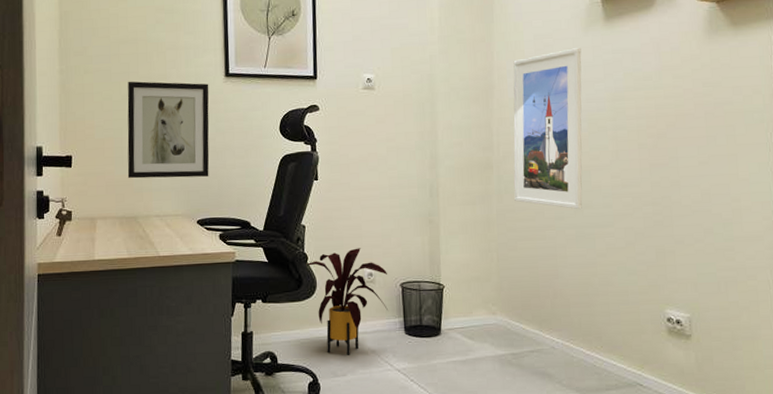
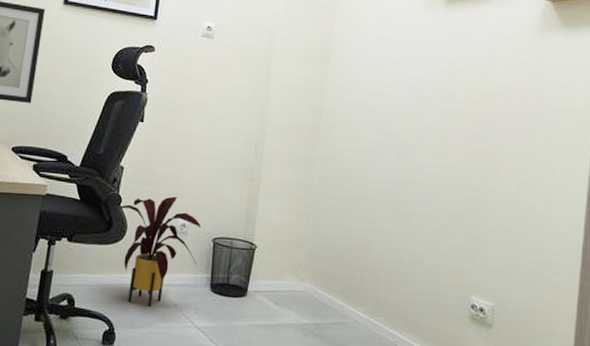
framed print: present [513,48,582,210] -> none [337,25,420,186]

